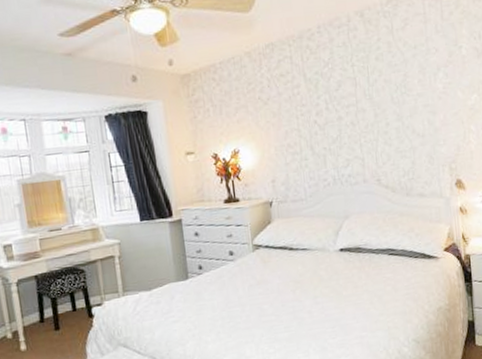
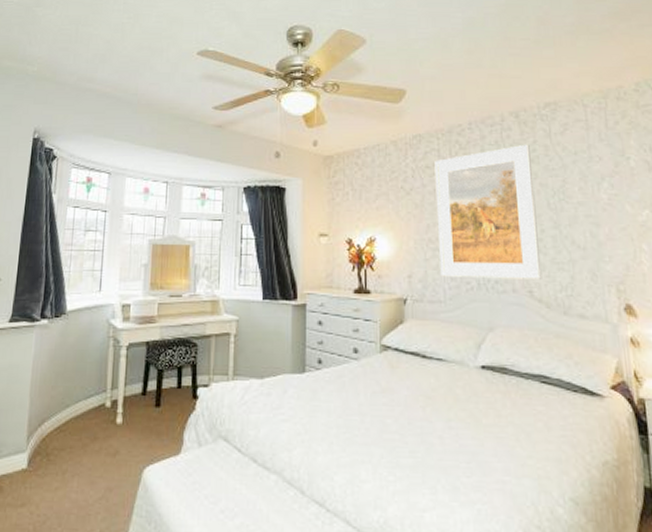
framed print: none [288,42,388,177] -> present [434,144,542,279]

